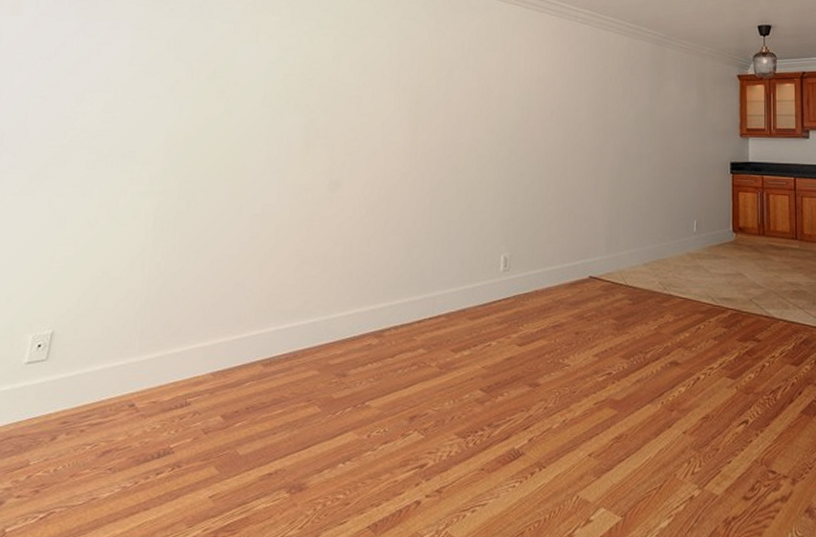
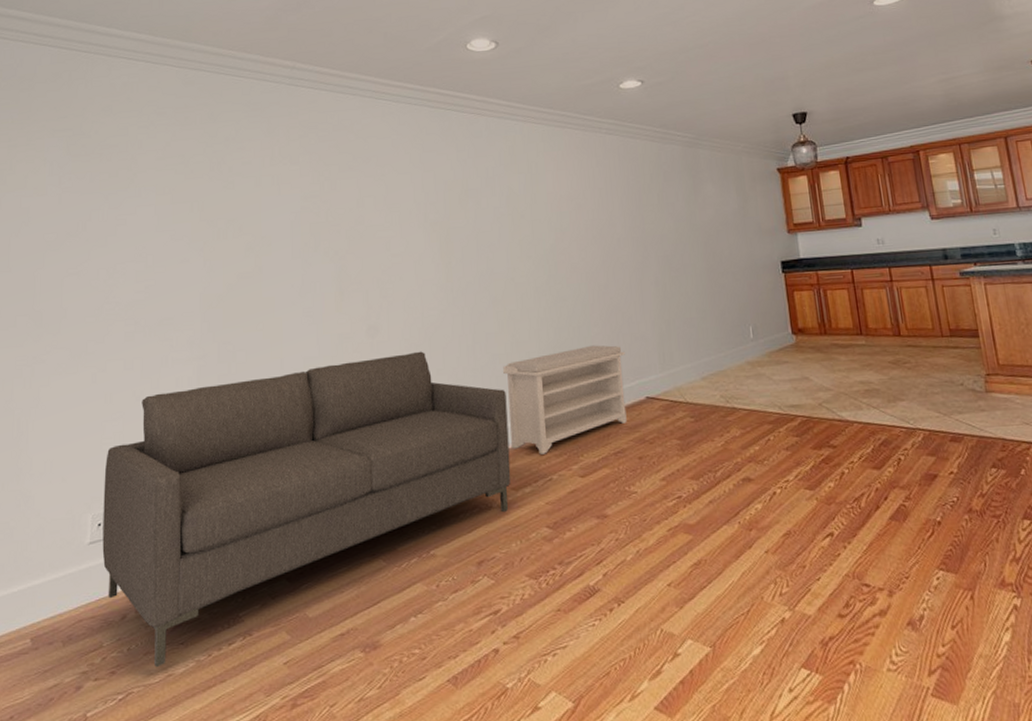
sofa: none [39,210,456,491] -> present [102,351,511,668]
bench: none [456,222,574,321] -> present [503,345,627,455]

